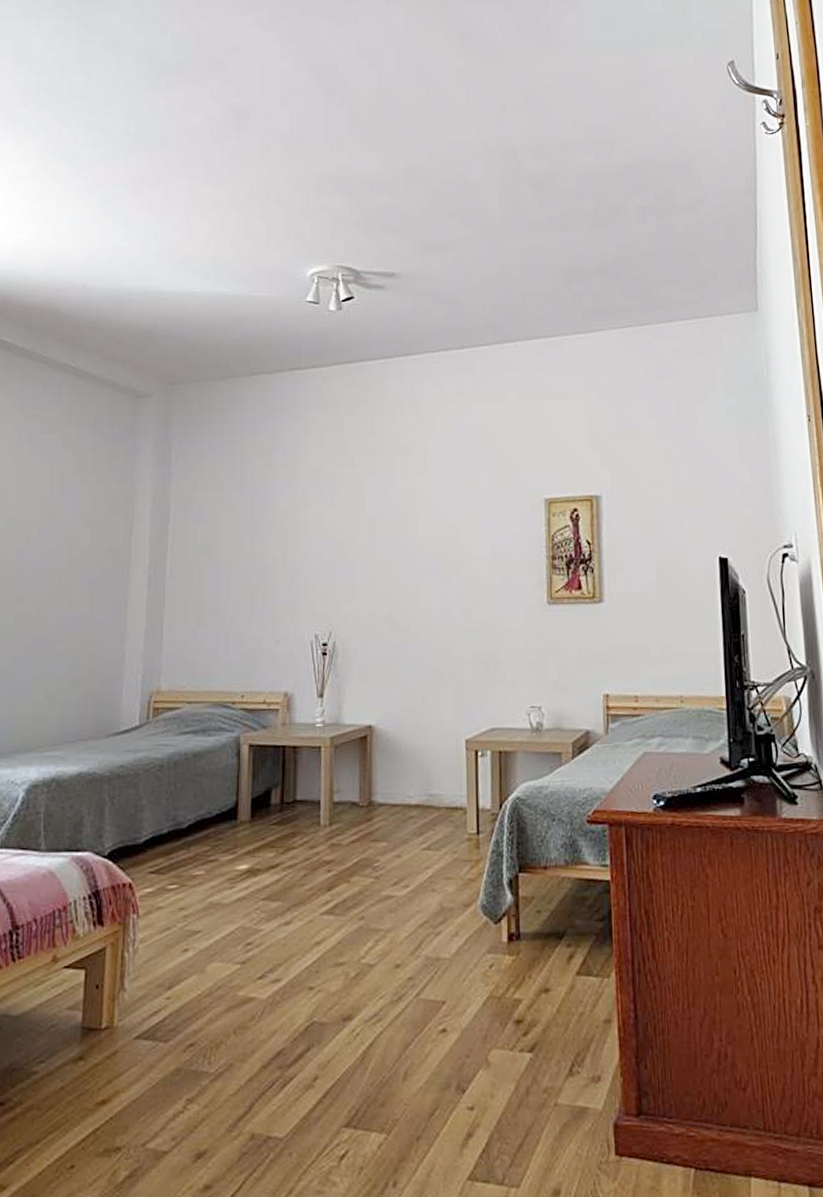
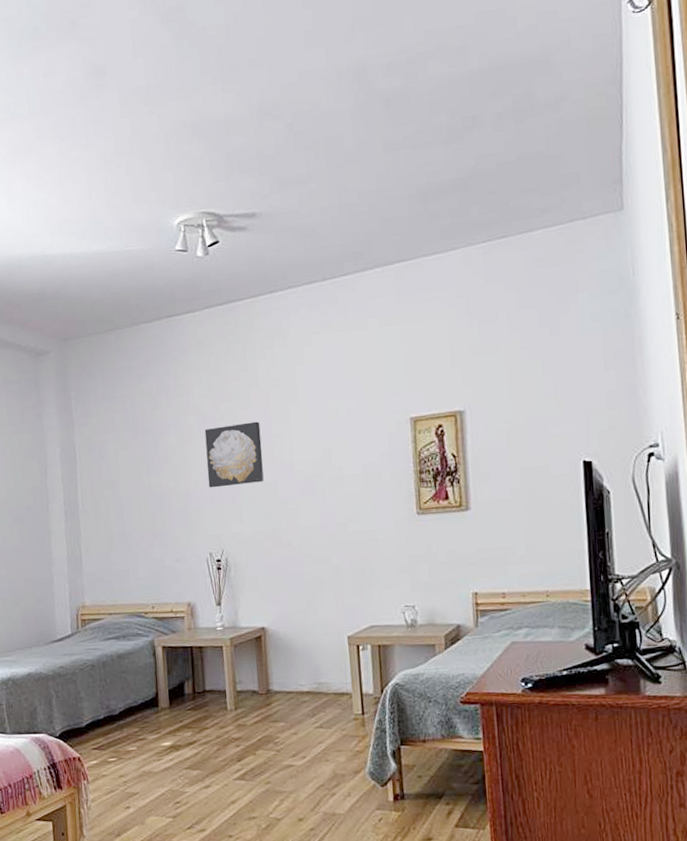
wall art: none [320,490,384,561] -> present [204,421,264,488]

